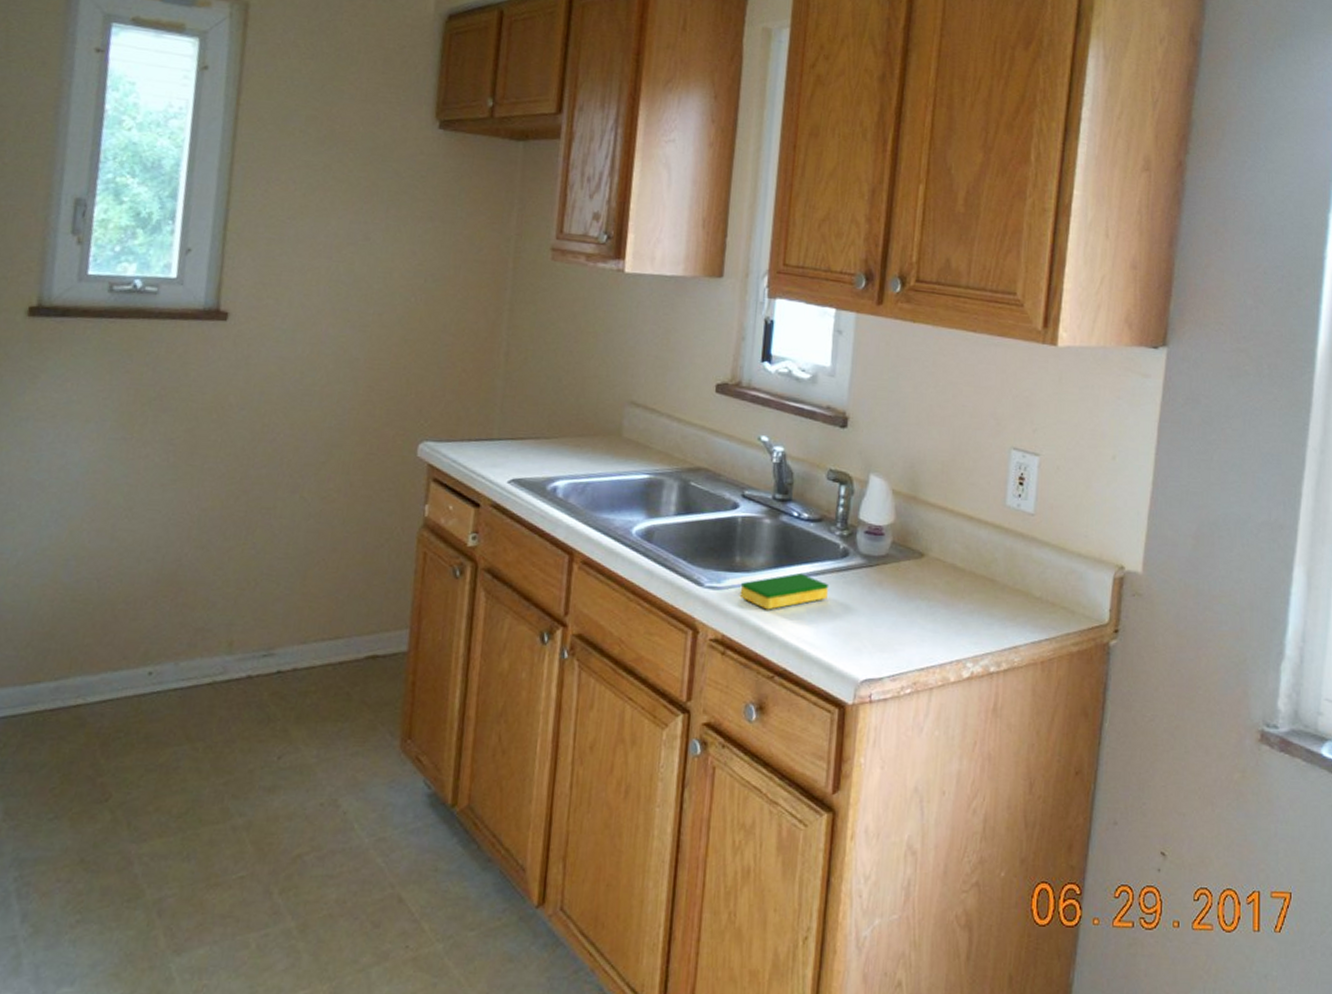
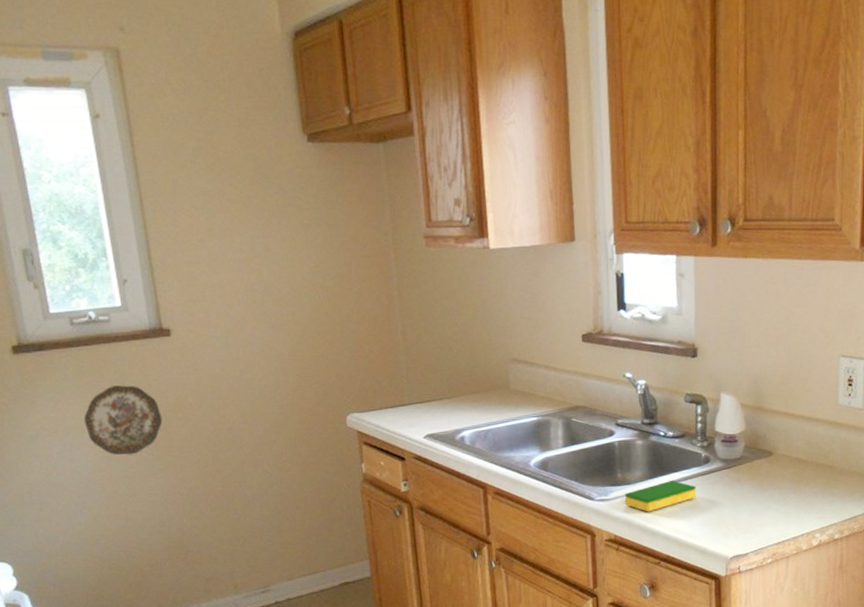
decorative plate: none [92,370,192,458] -> present [84,385,163,455]

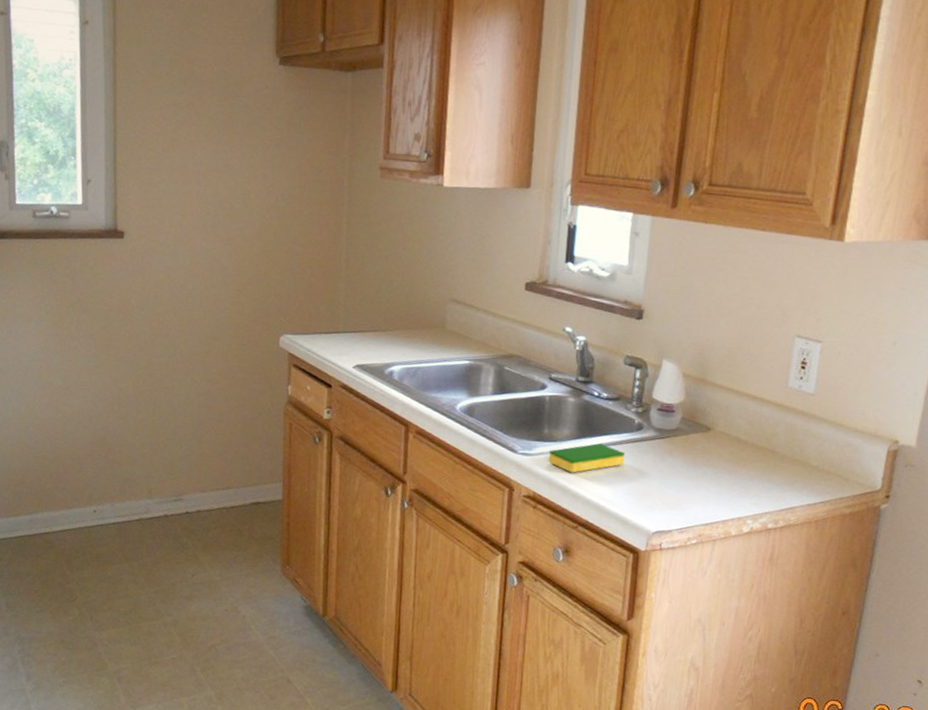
decorative plate: present [84,385,163,455] -> none [31,280,105,349]

